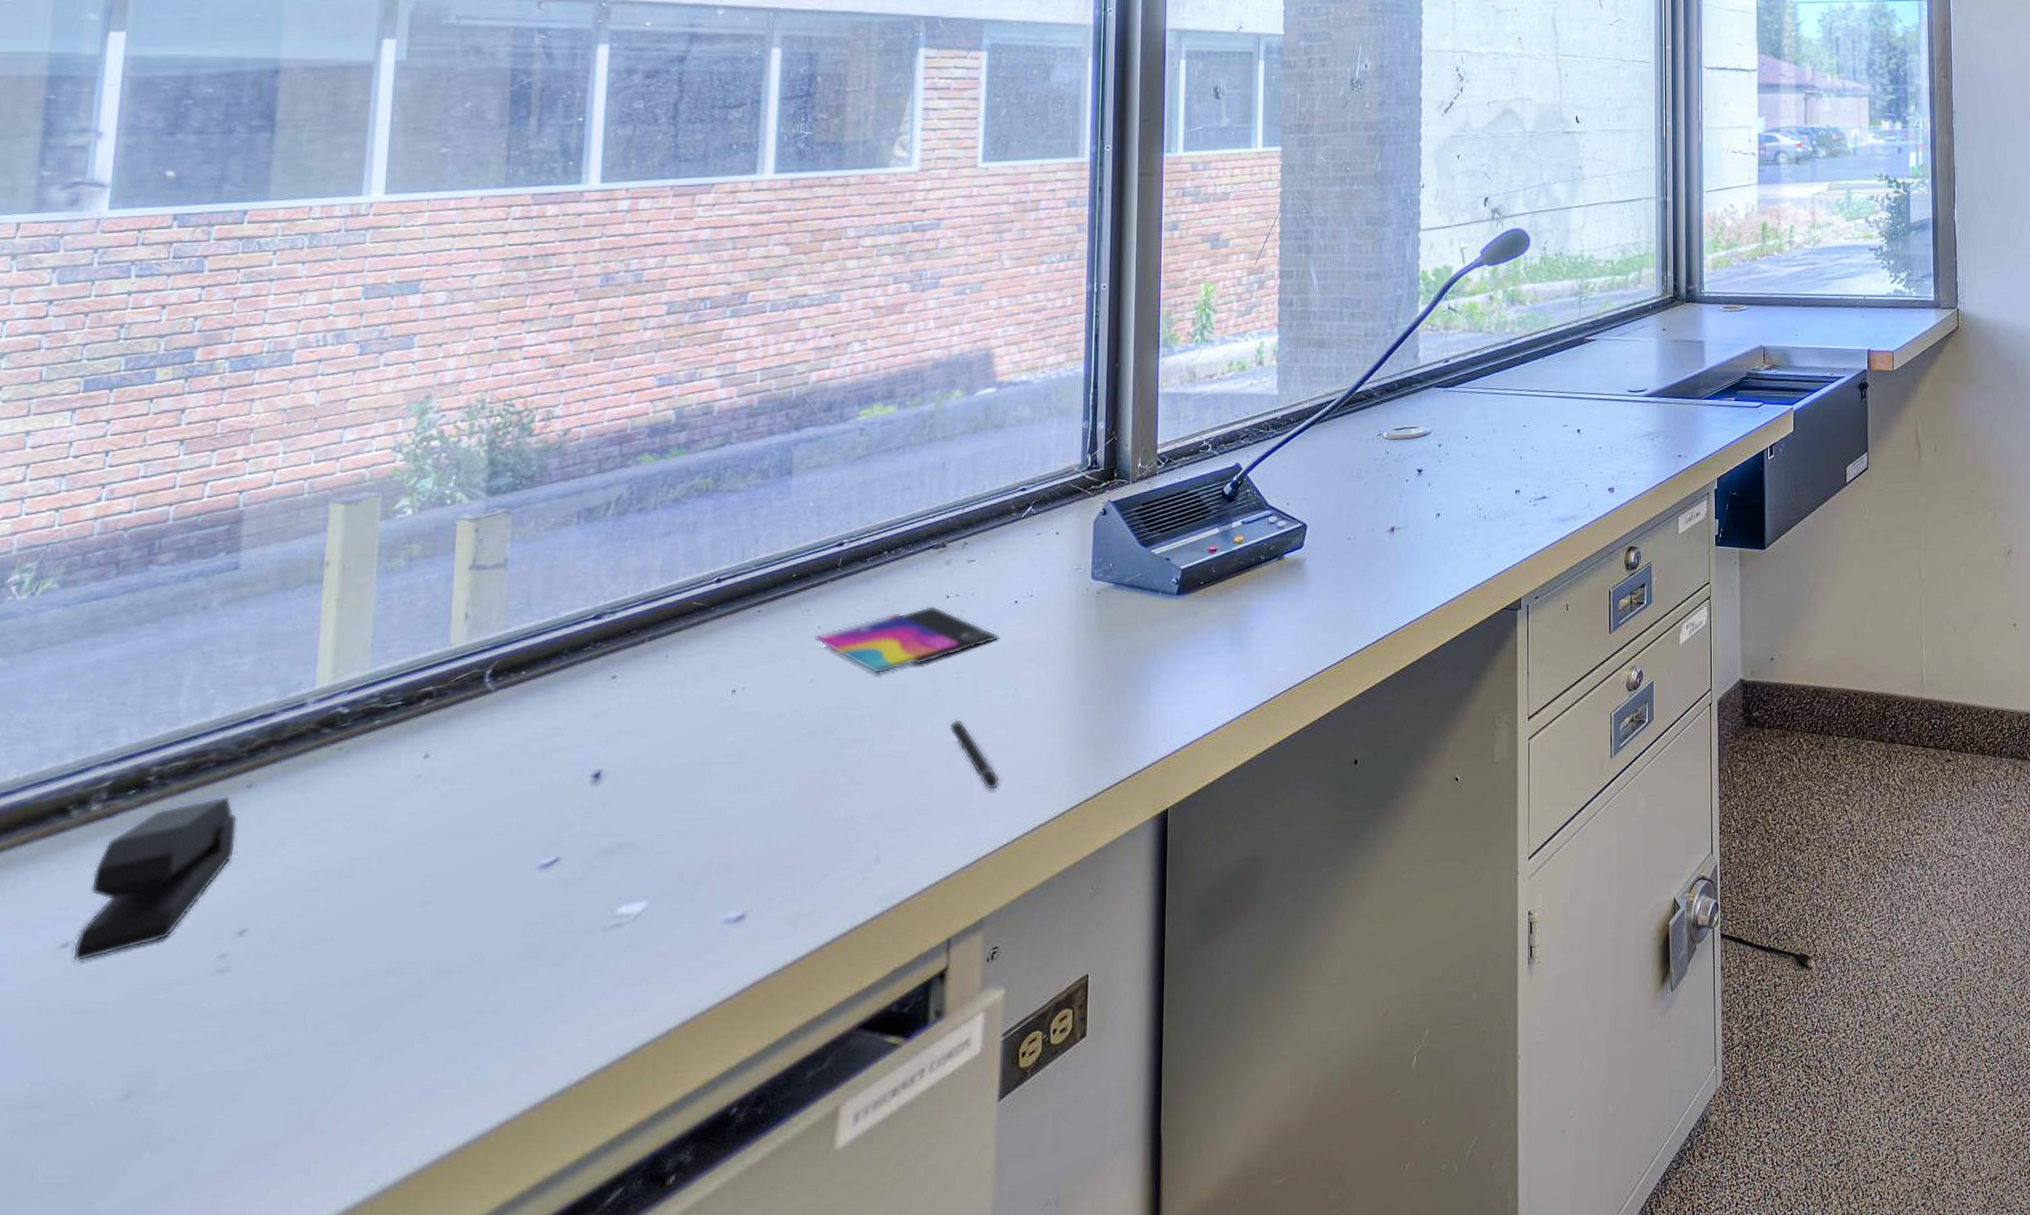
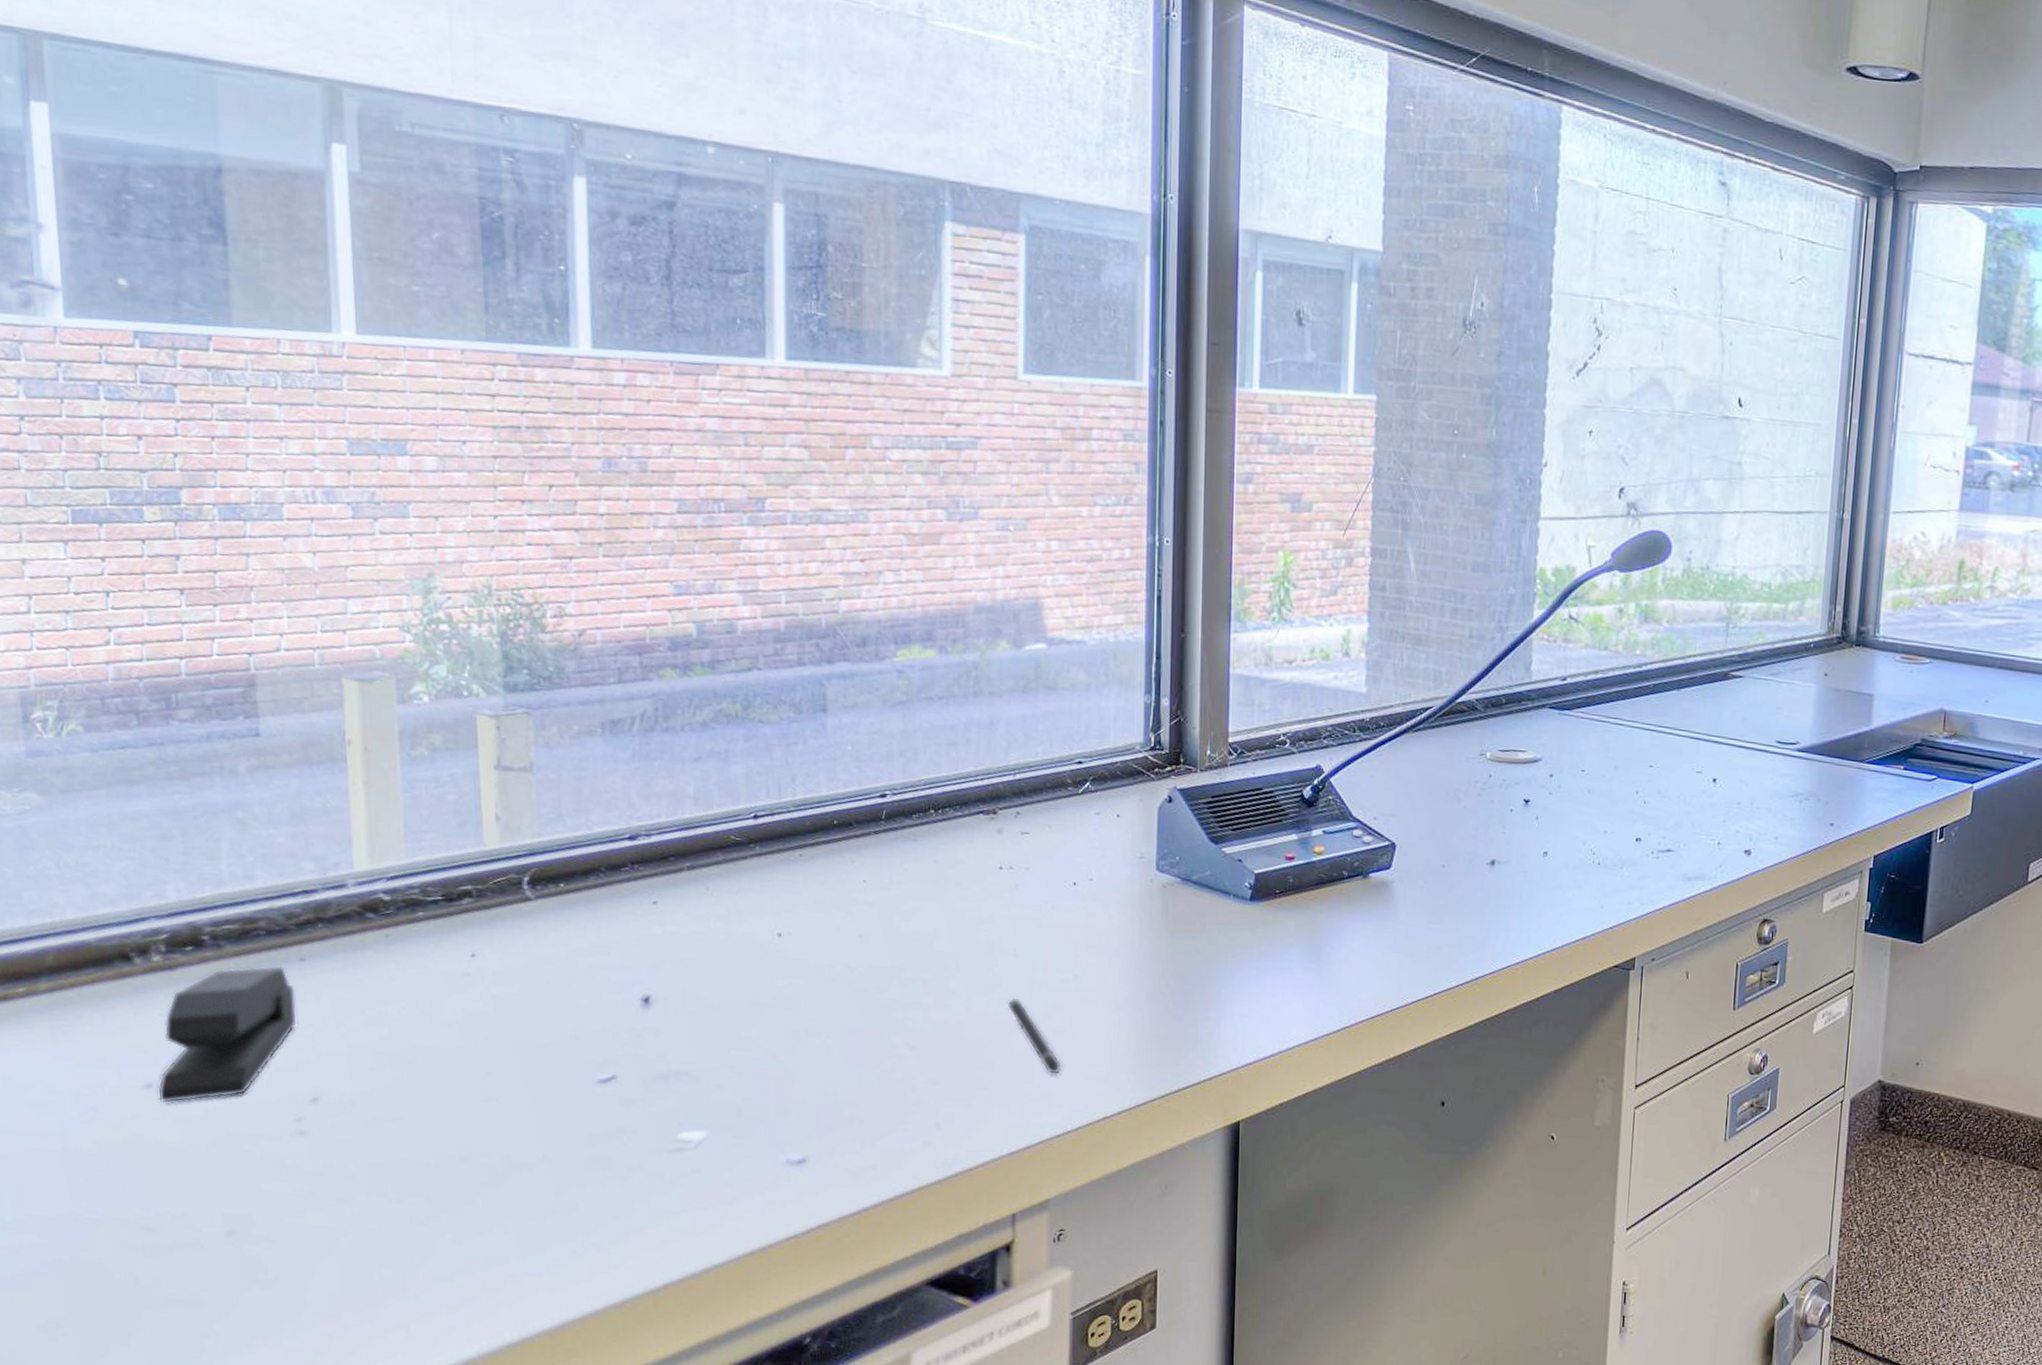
smartphone: present [815,606,1000,675] -> none [861,875,1058,939]

